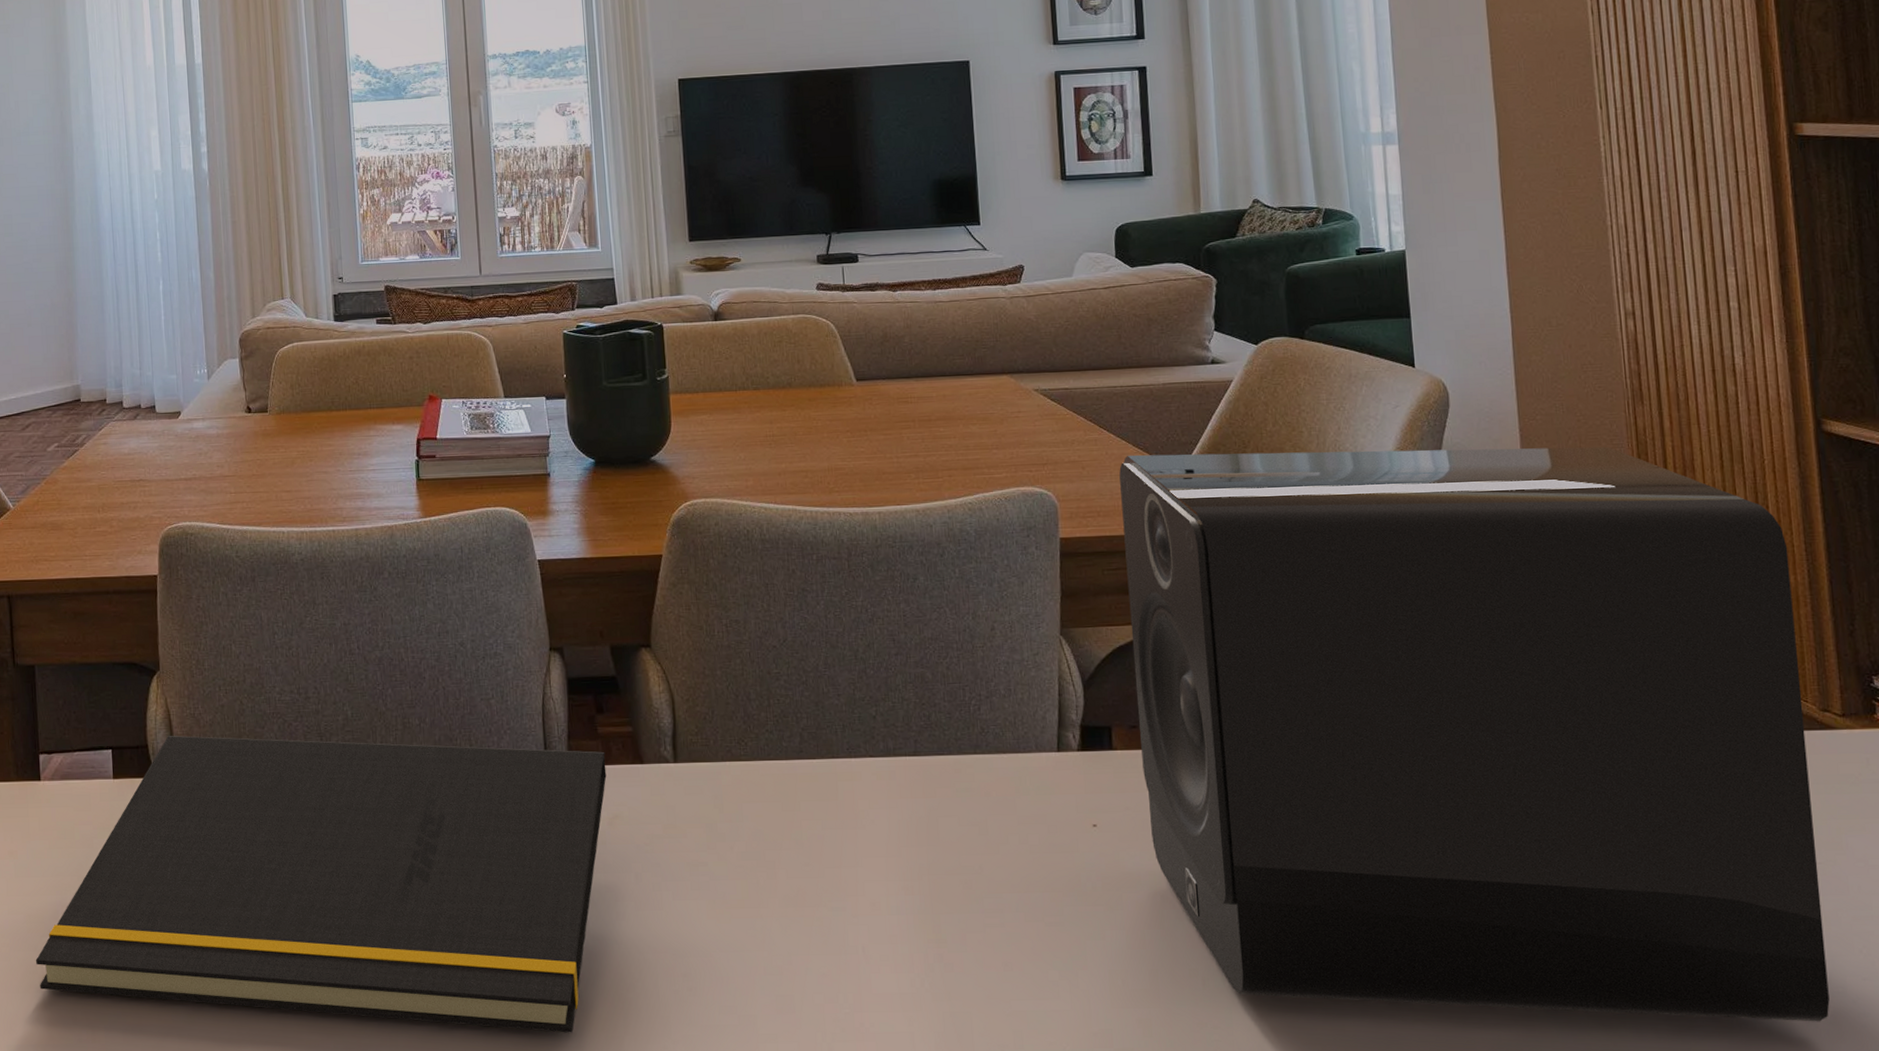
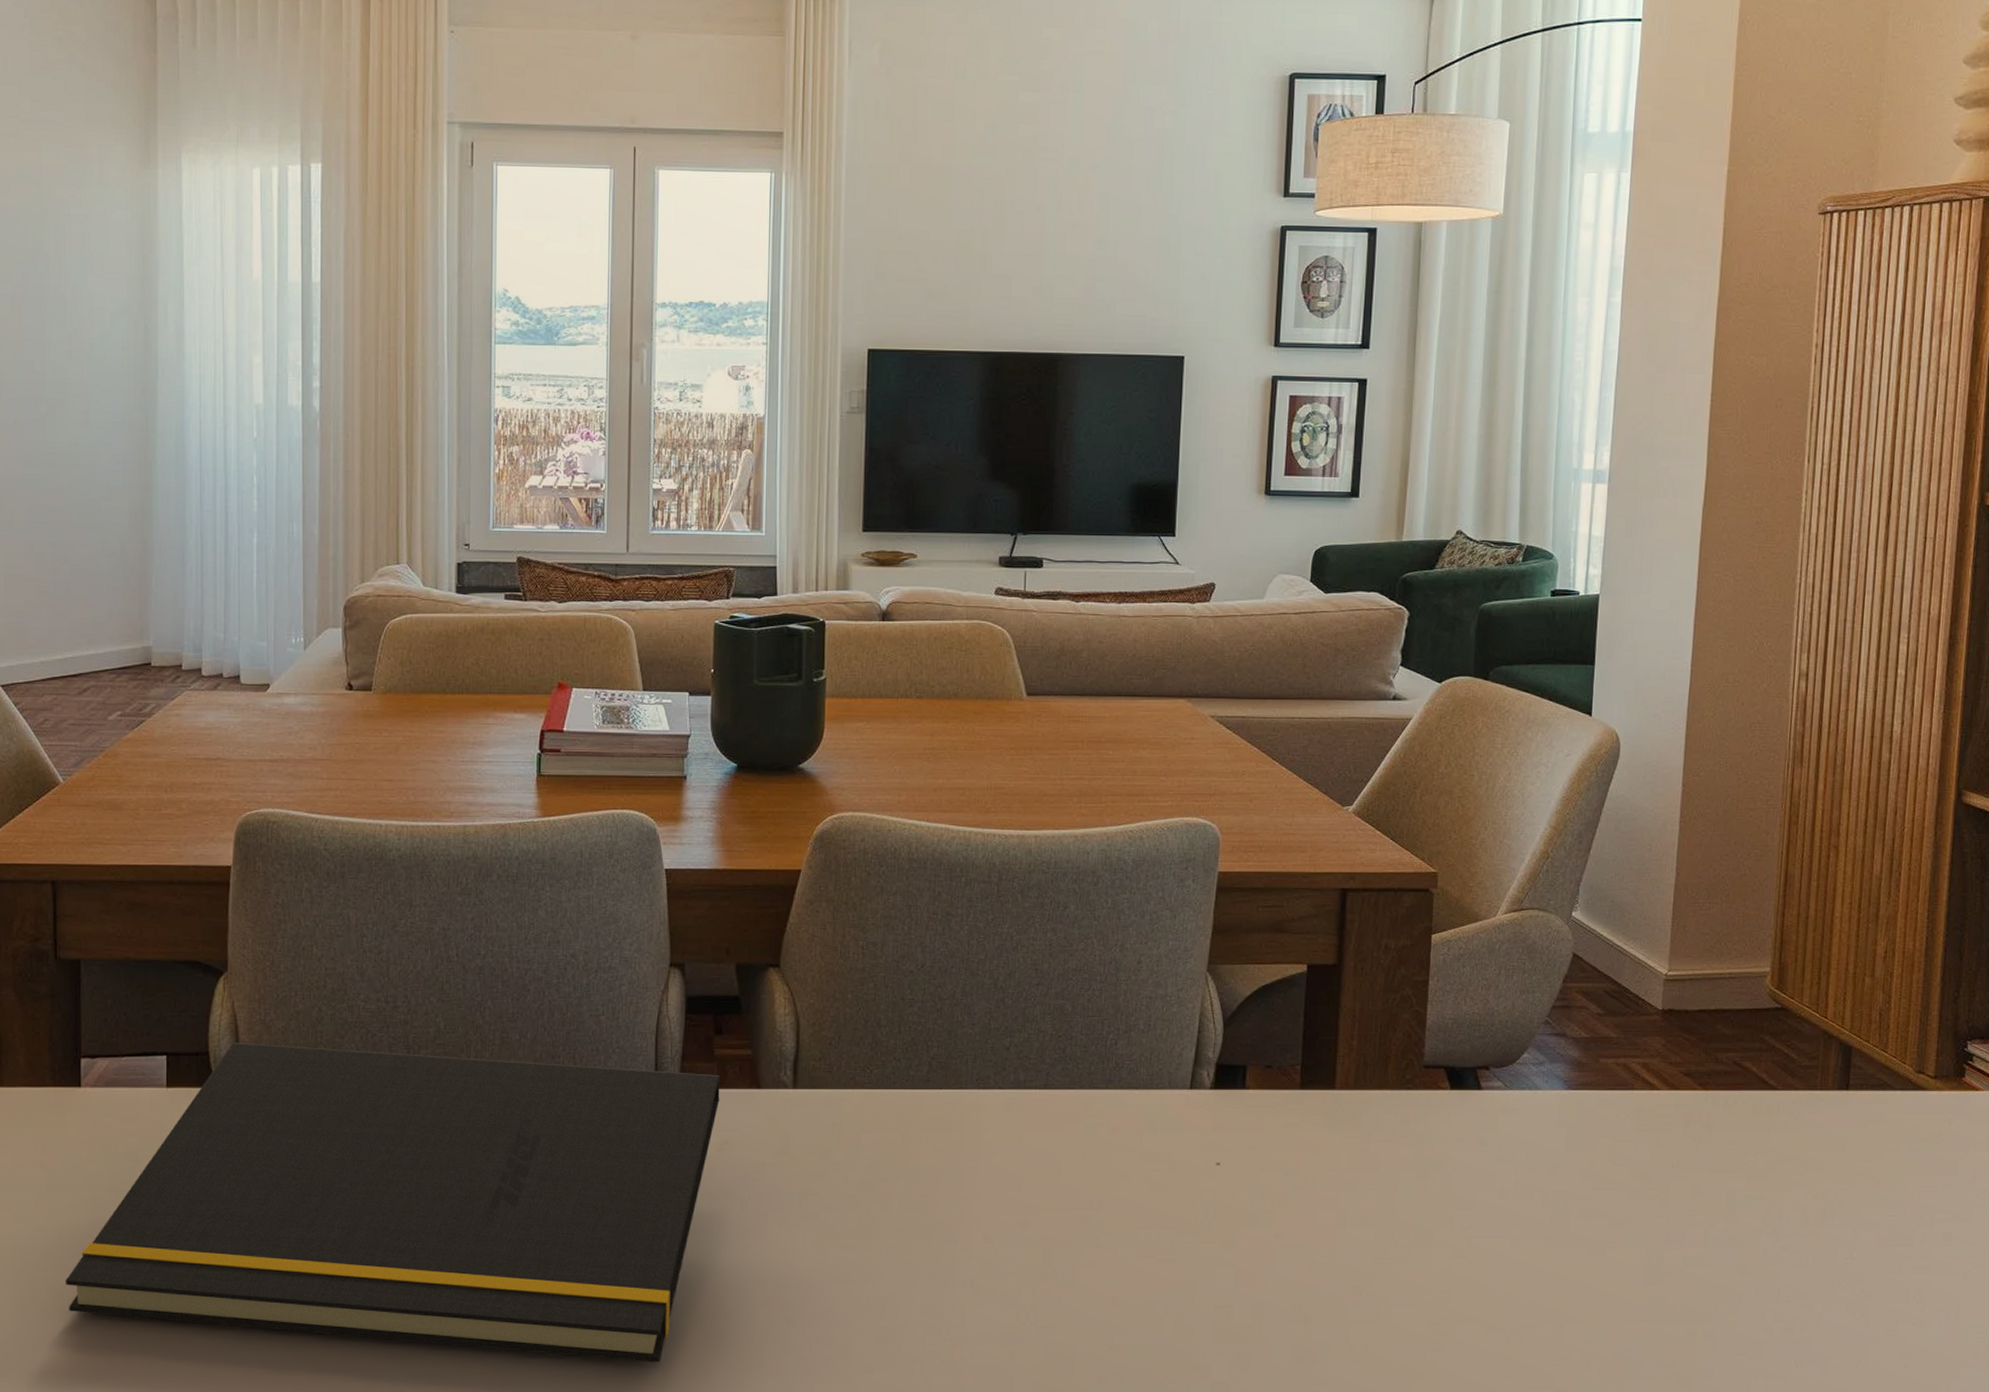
speaker: present [1119,446,1830,1022] -> none [1272,789,1912,1363]

